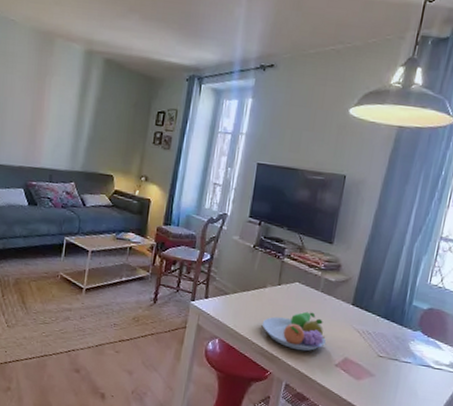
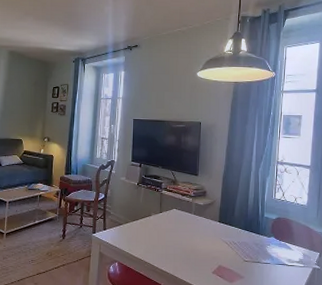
fruit bowl: present [262,311,326,352] -> none [151,231,202,264]

